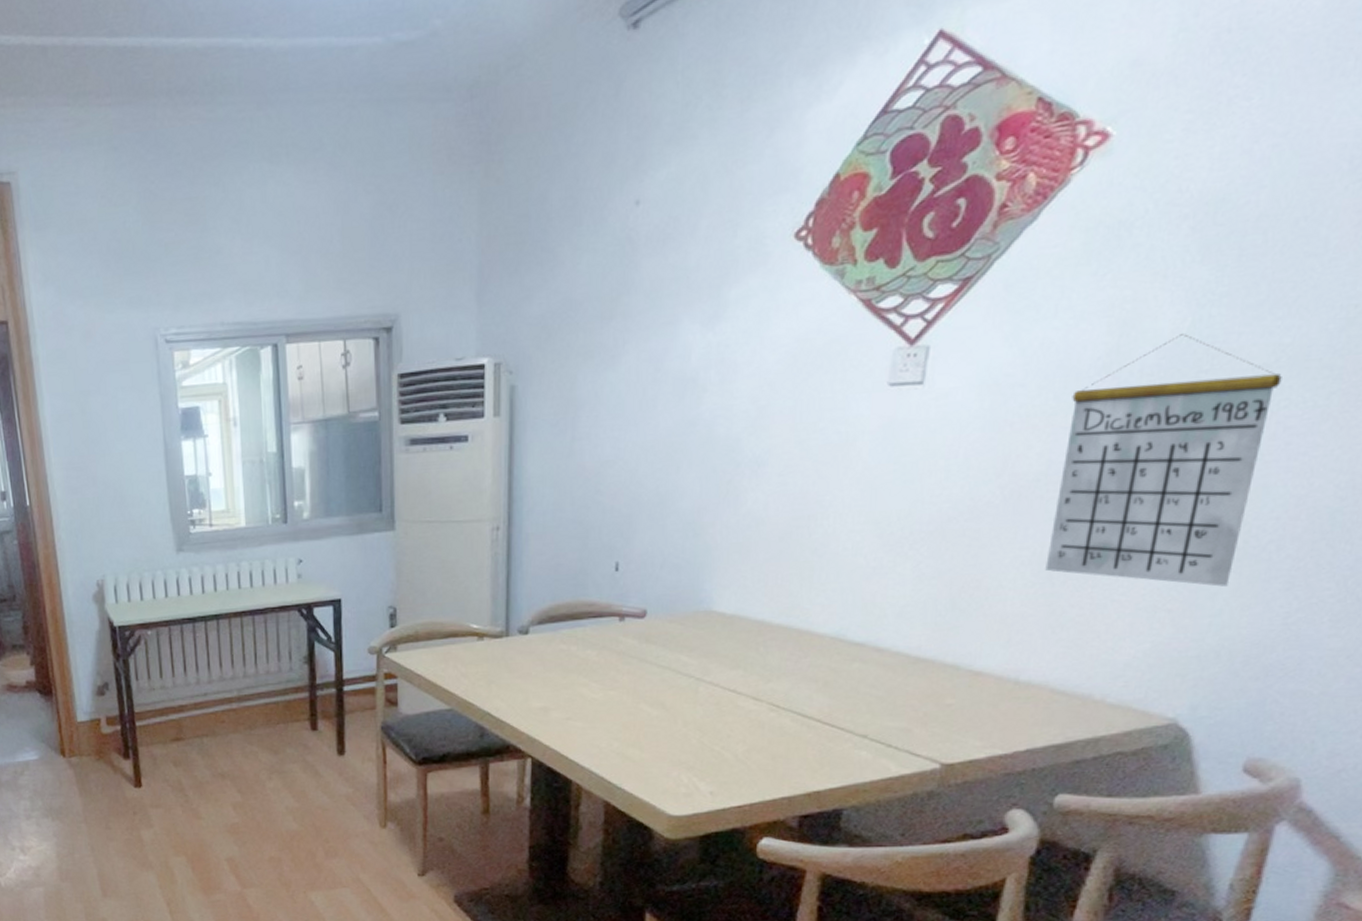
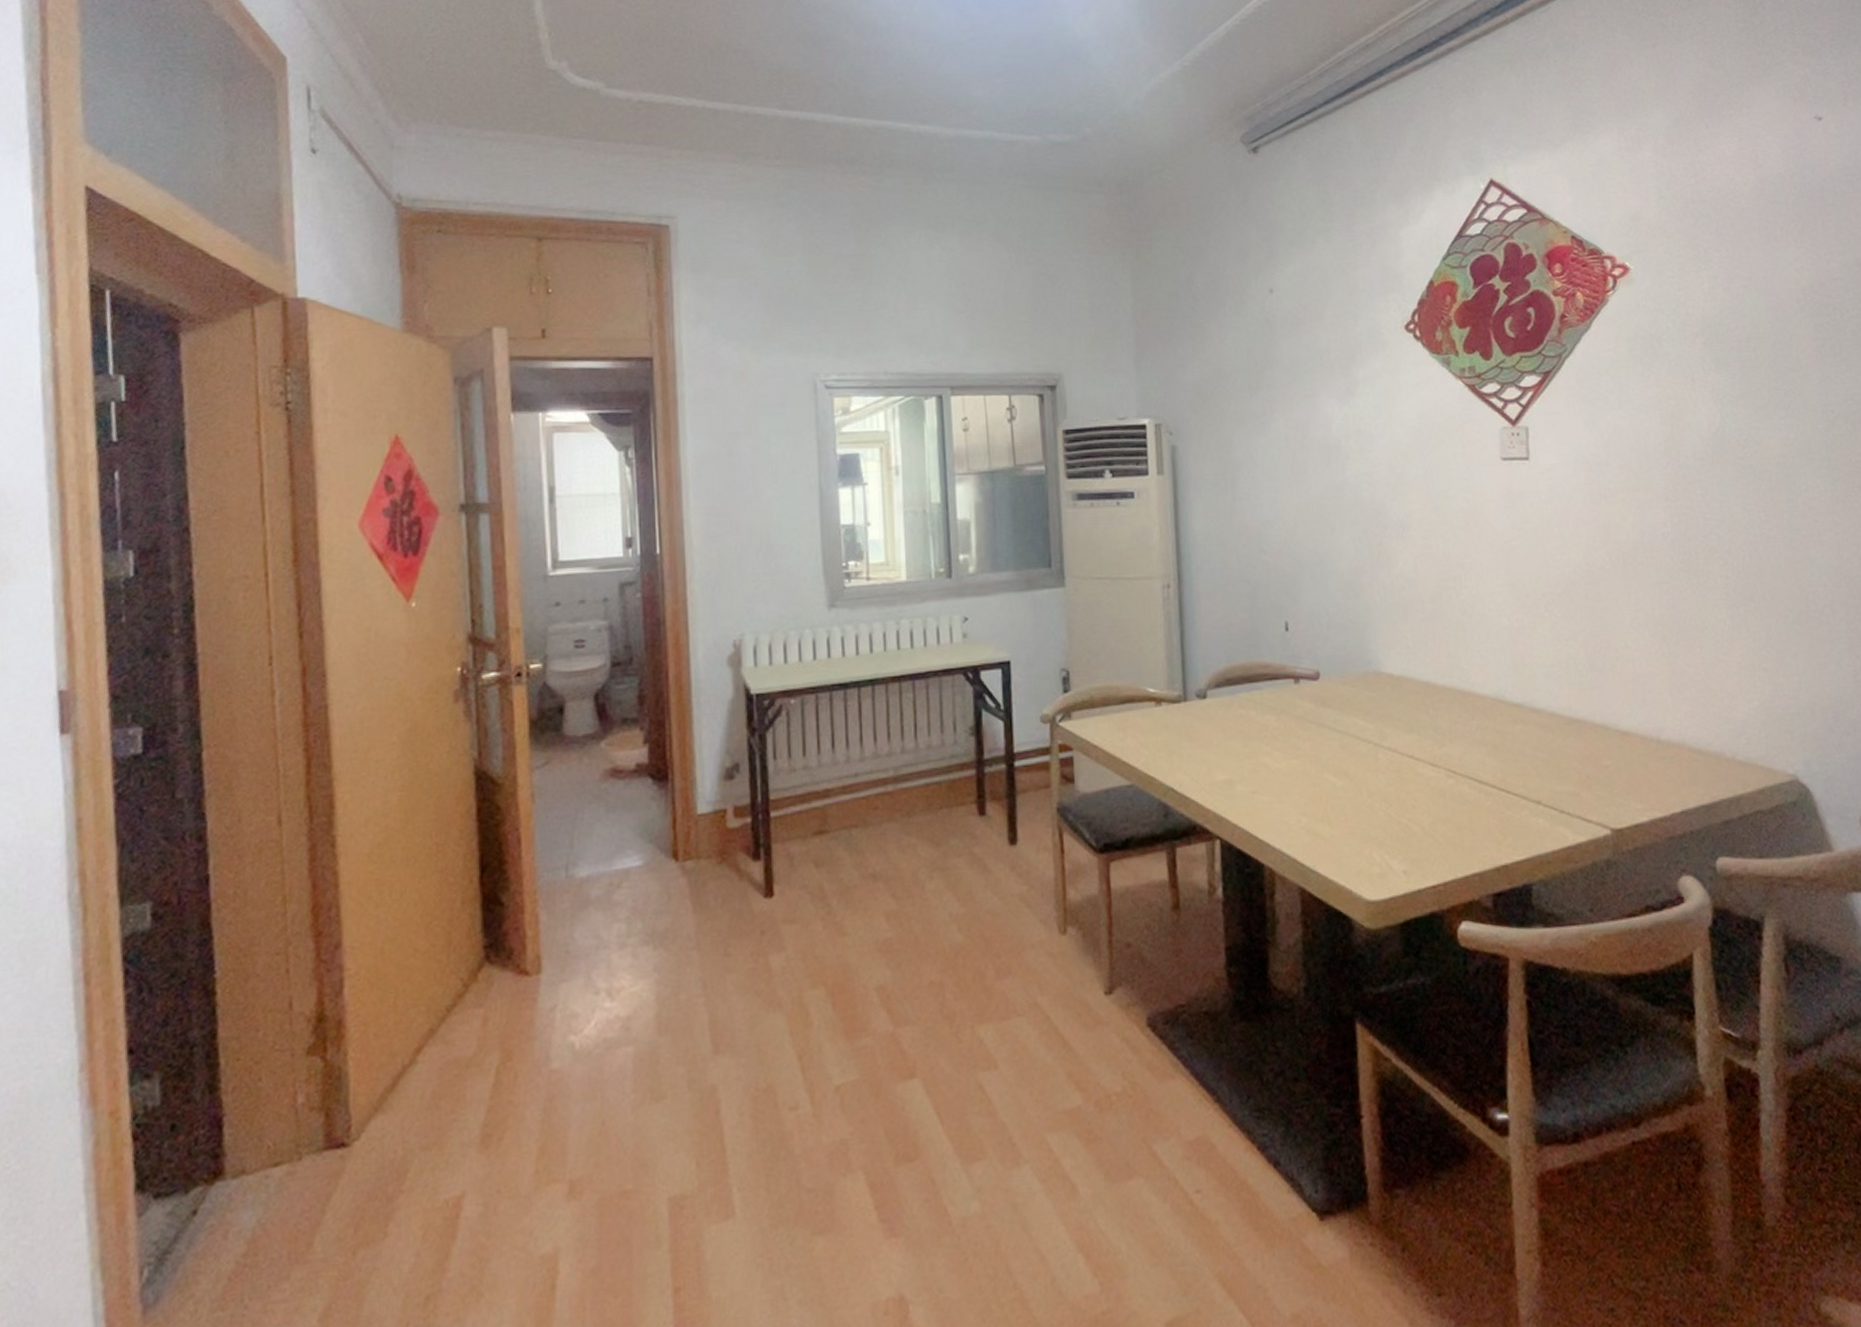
calendar: present [1045,334,1282,587] -> none [1647,427,1804,647]

